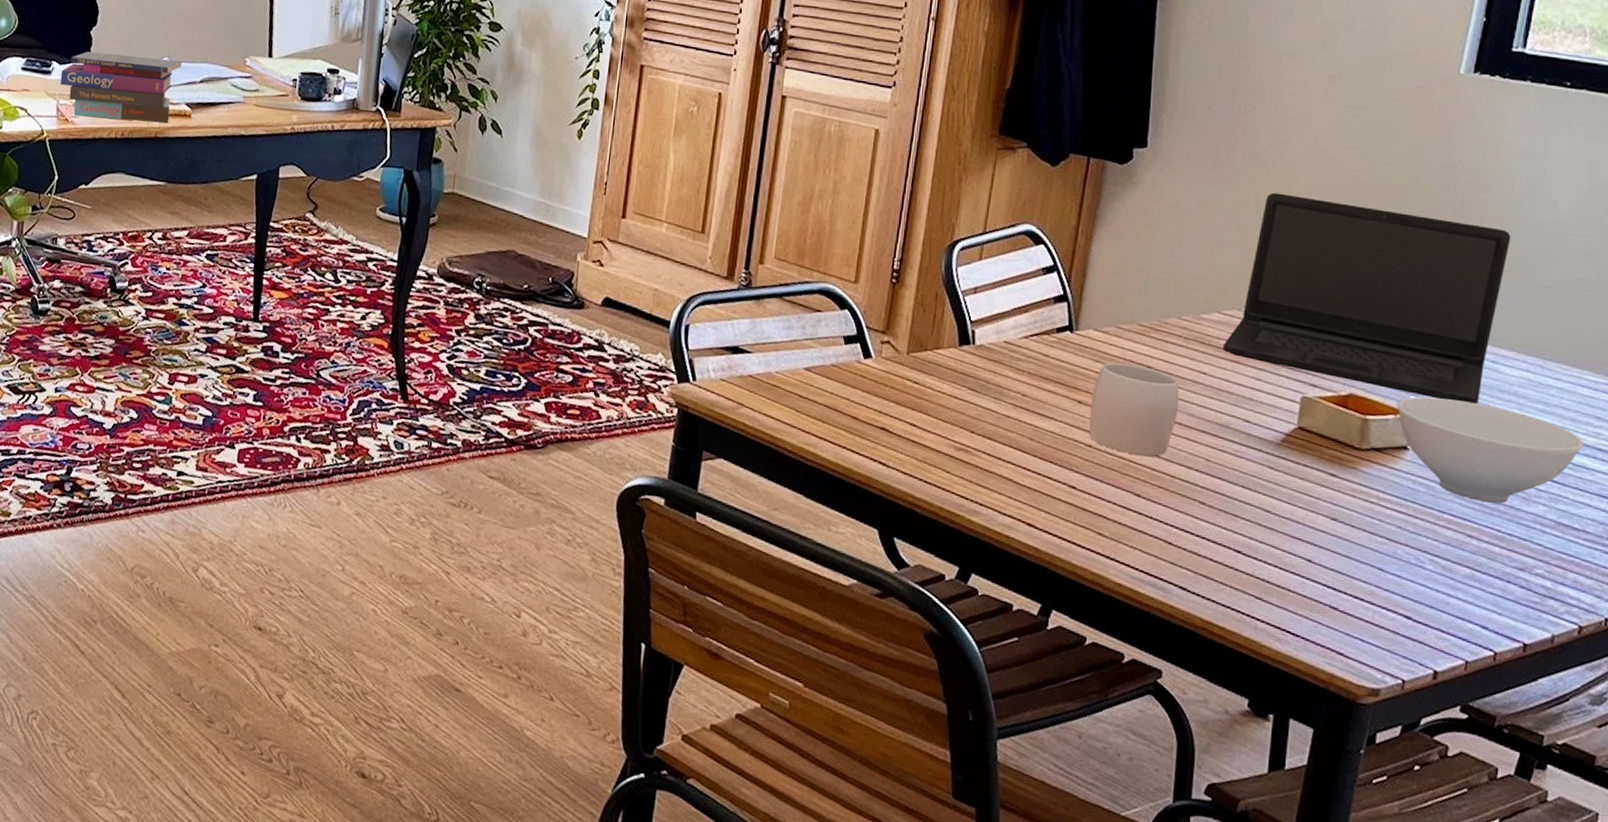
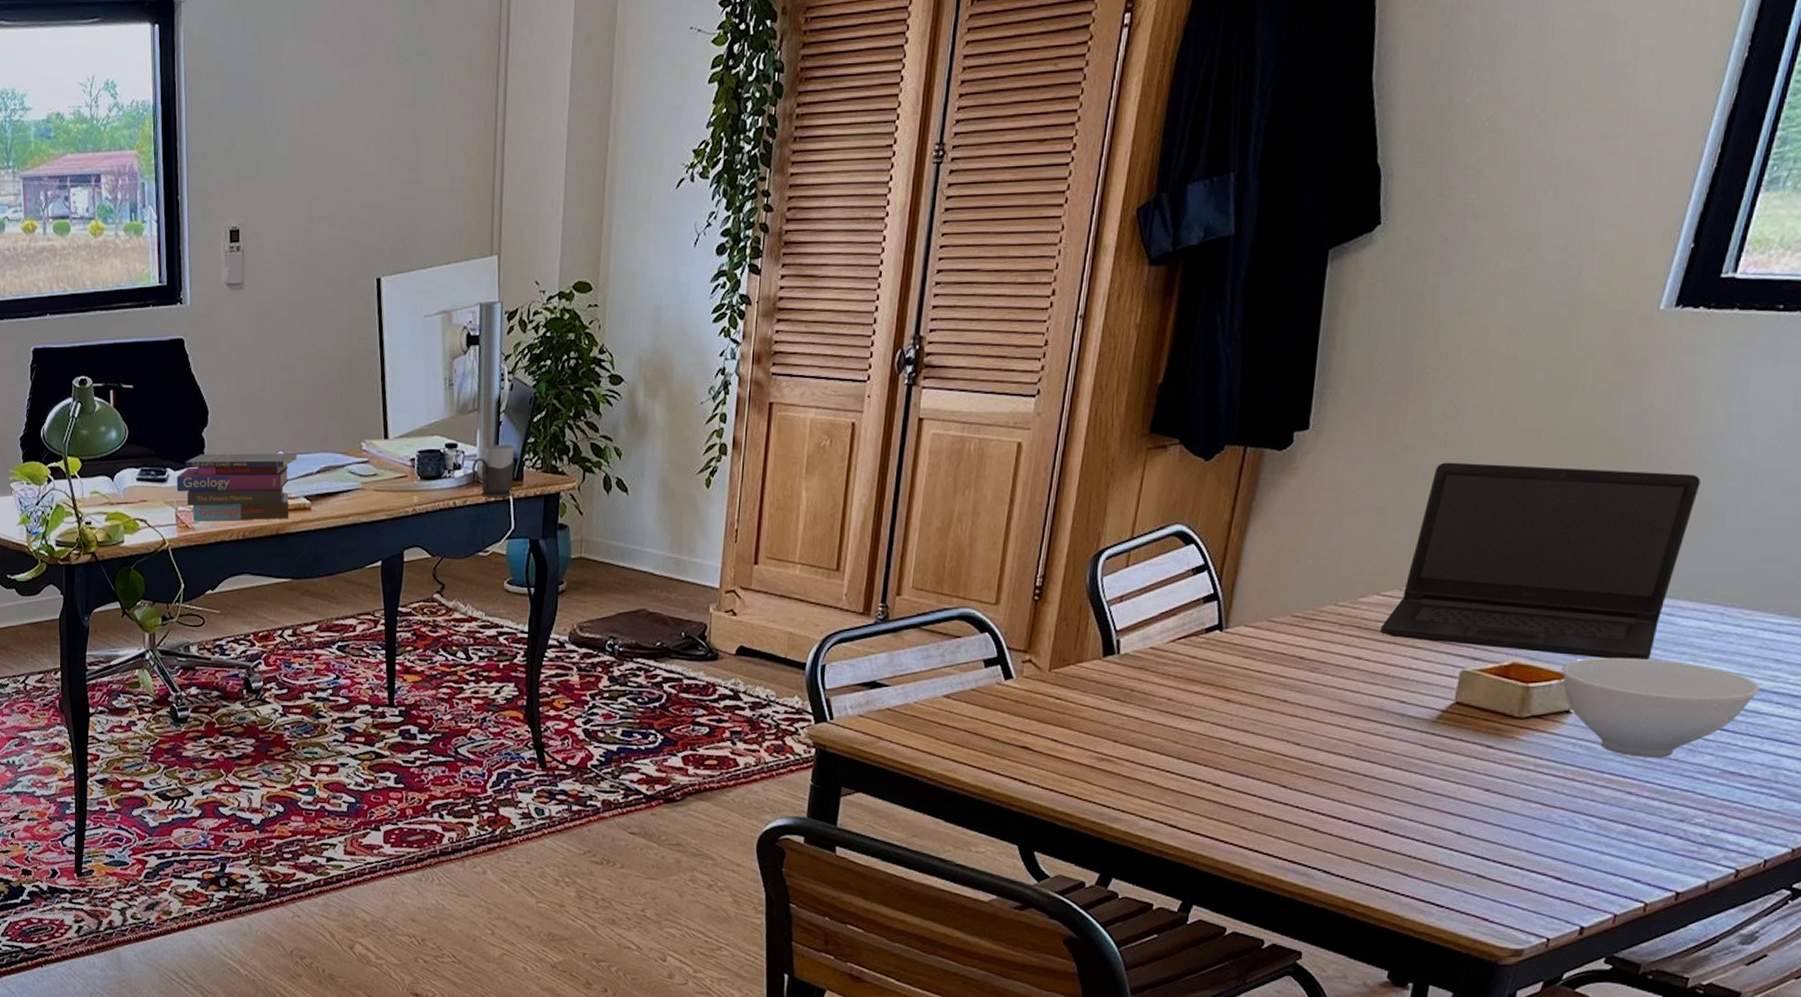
mug: none [352,74,394,126] -> present [472,444,515,498]
mug: present [1089,362,1179,457] -> none [1236,656,1332,748]

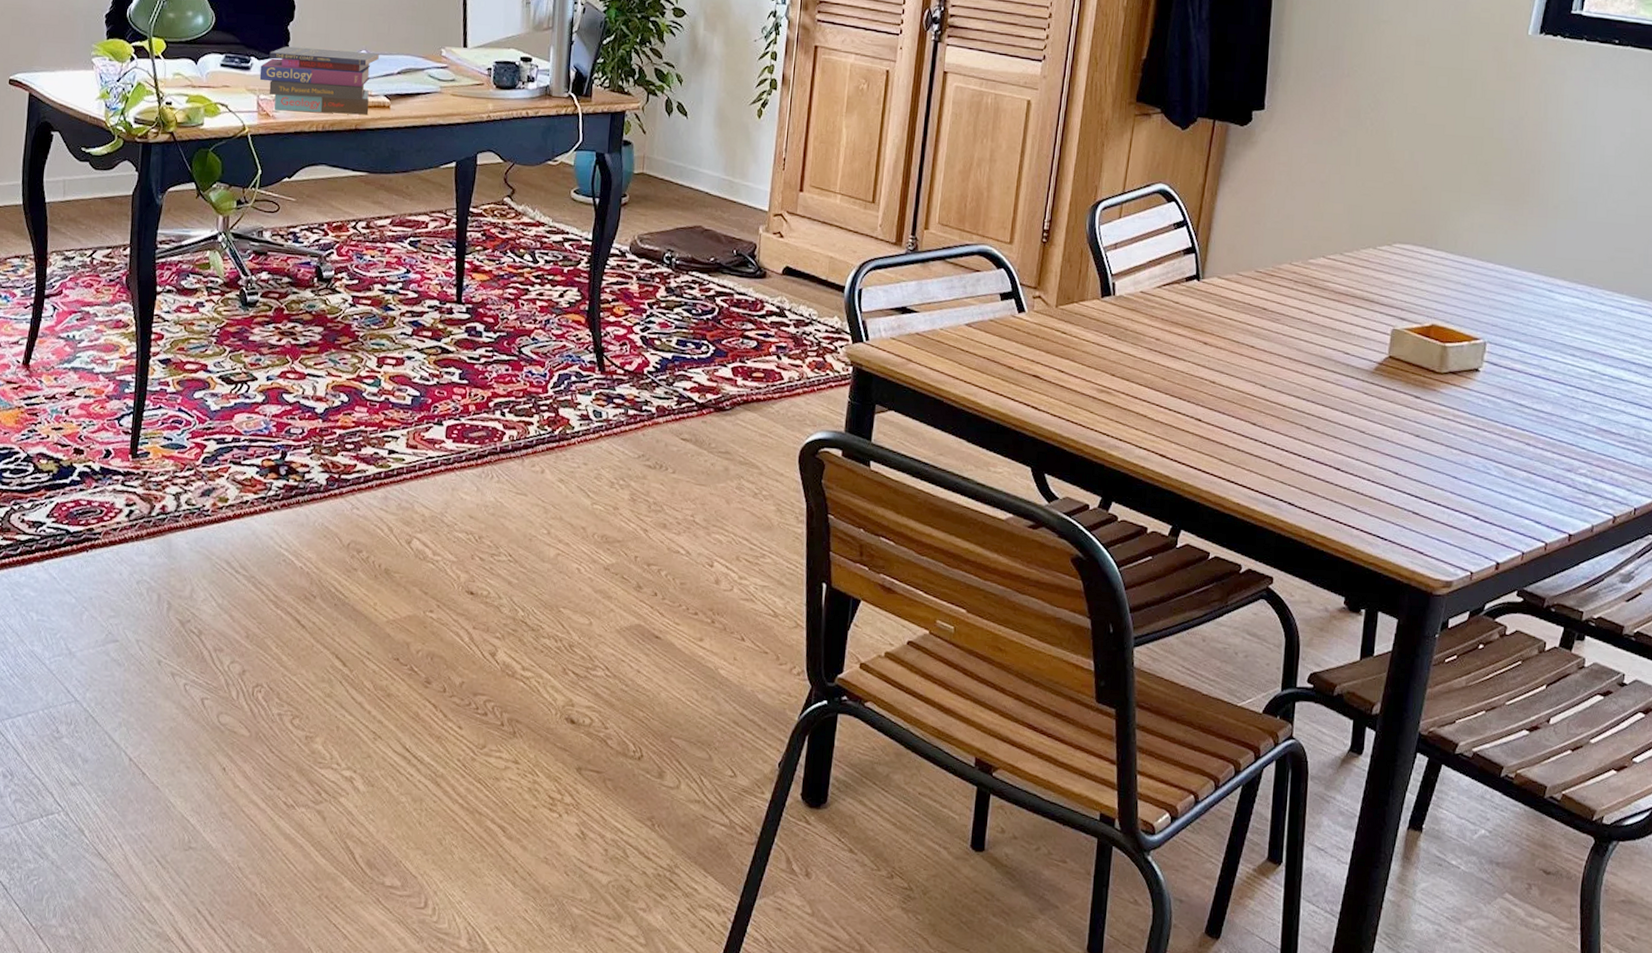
mug: present [472,444,515,498] -> none [545,61,585,112]
laptop: present [1379,462,1701,660] -> none [1326,147,1567,328]
bowl: present [1562,658,1760,757] -> none [1470,324,1621,414]

